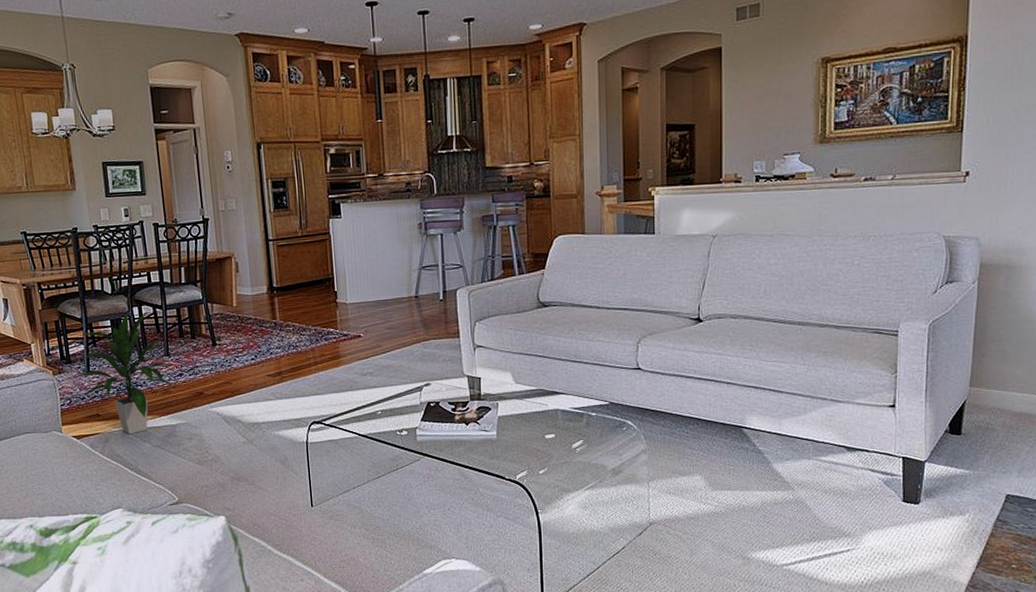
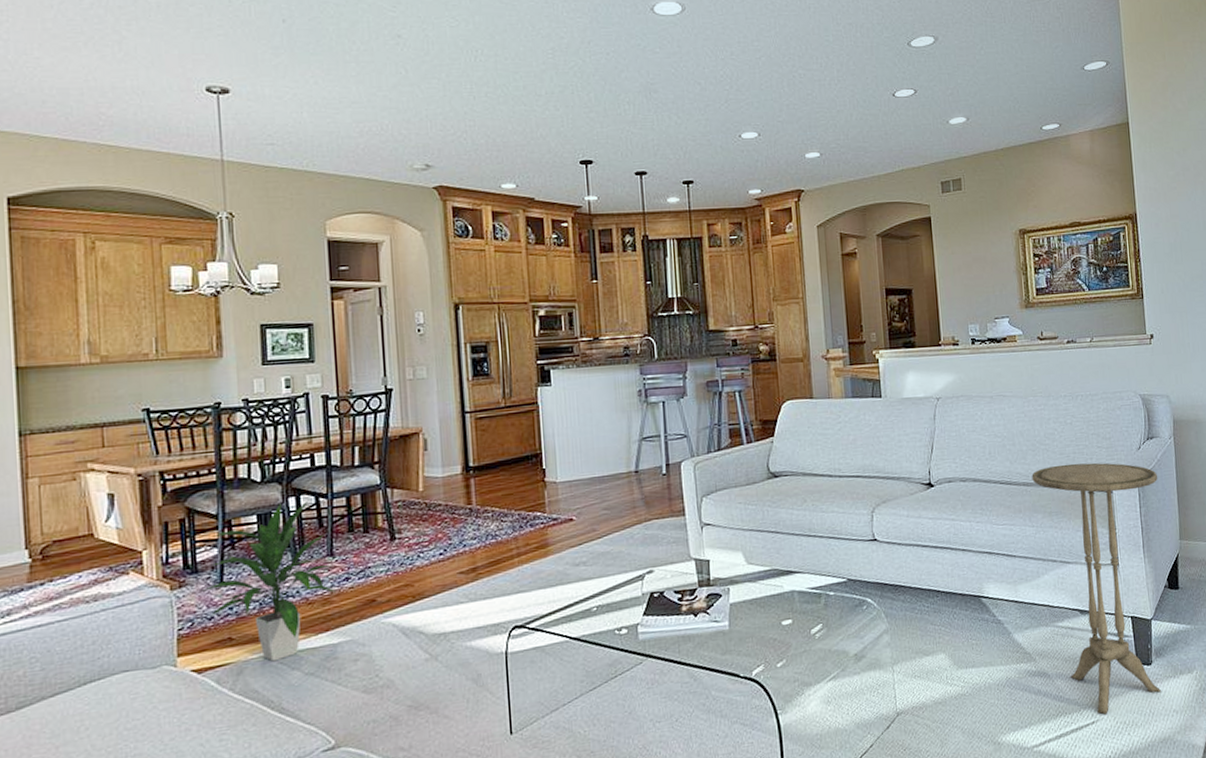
side table: none [808,305,953,544] -> present [1031,462,1162,715]

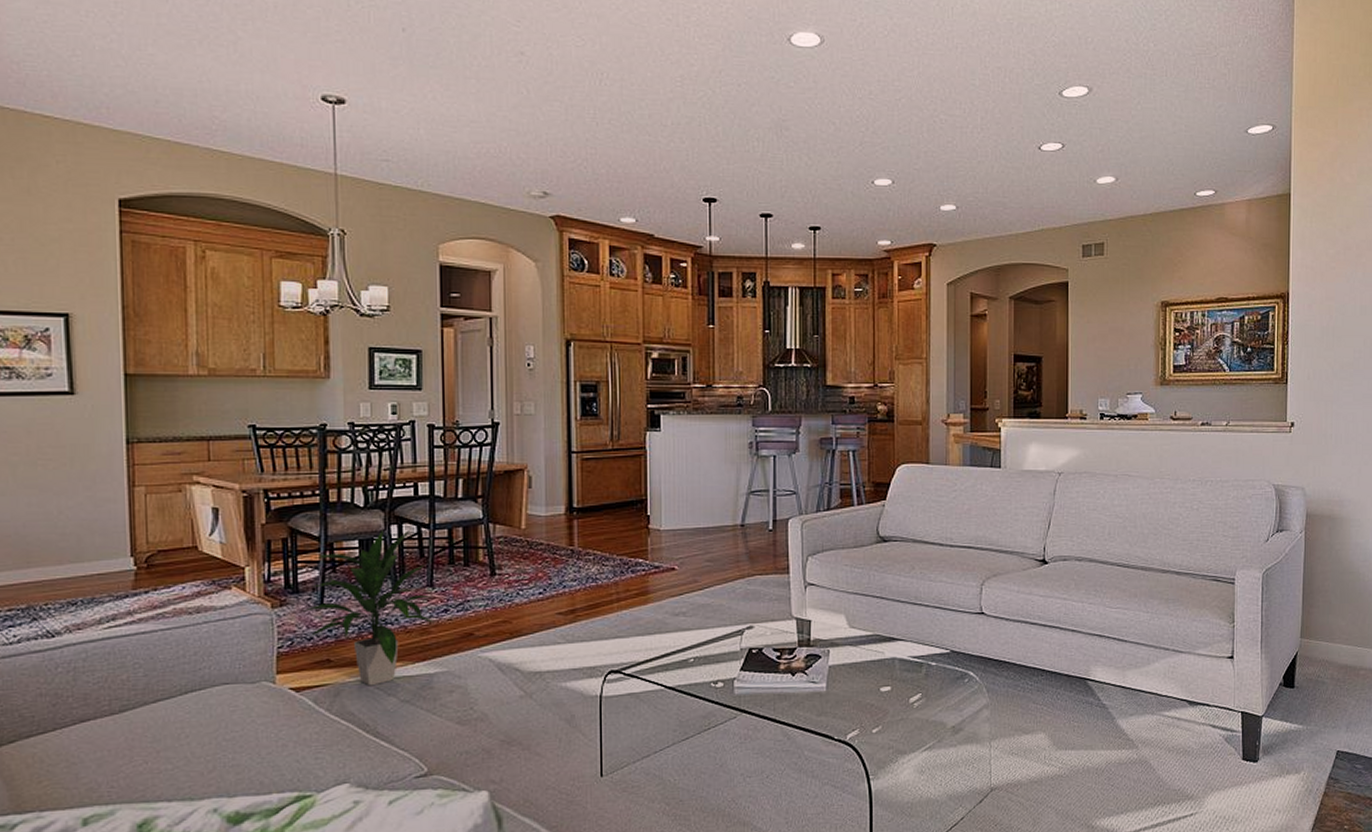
side table: present [1031,462,1162,715] -> none [1151,551,1284,808]

